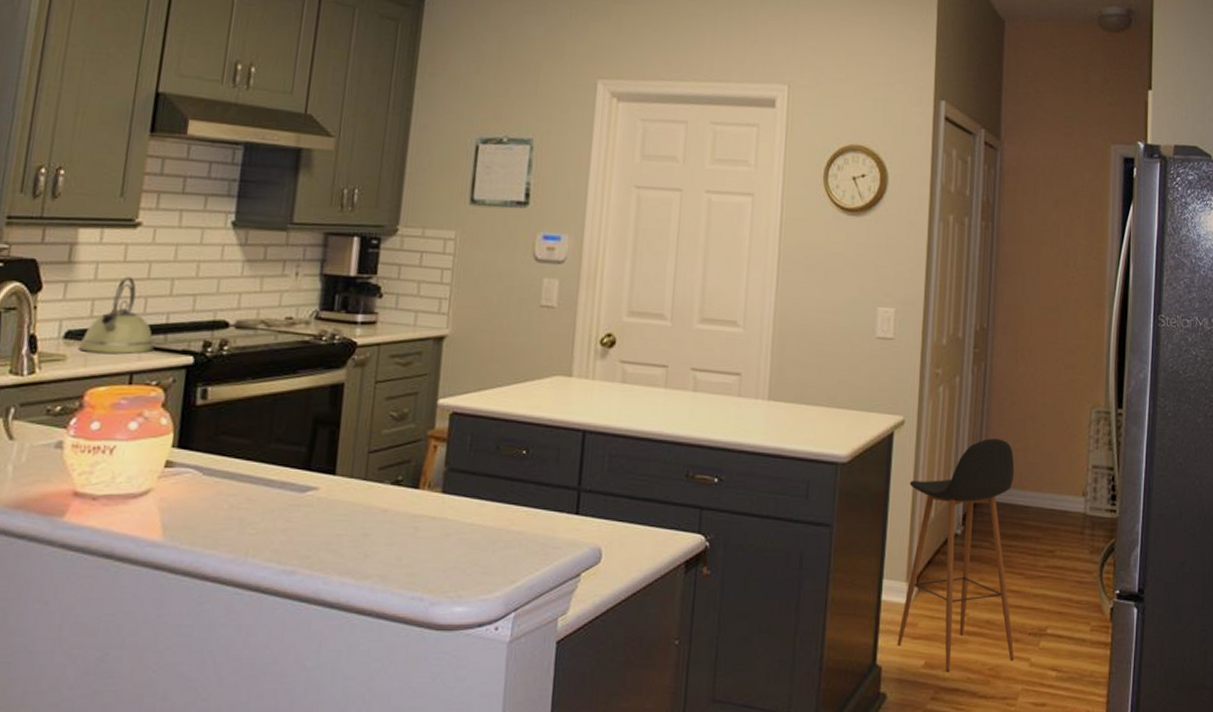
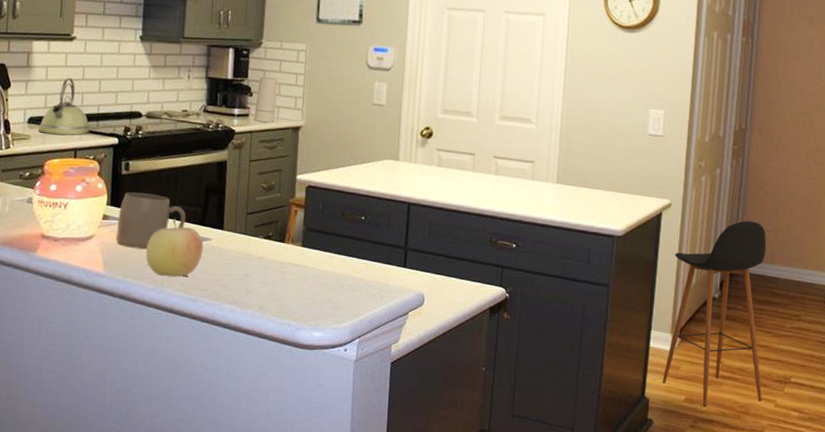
mug: none [182,427,285,506] -> present [116,191,186,250]
fruit: none [224,462,307,543] -> present [146,219,204,278]
canister: none [383,273,417,333] -> present [254,77,278,123]

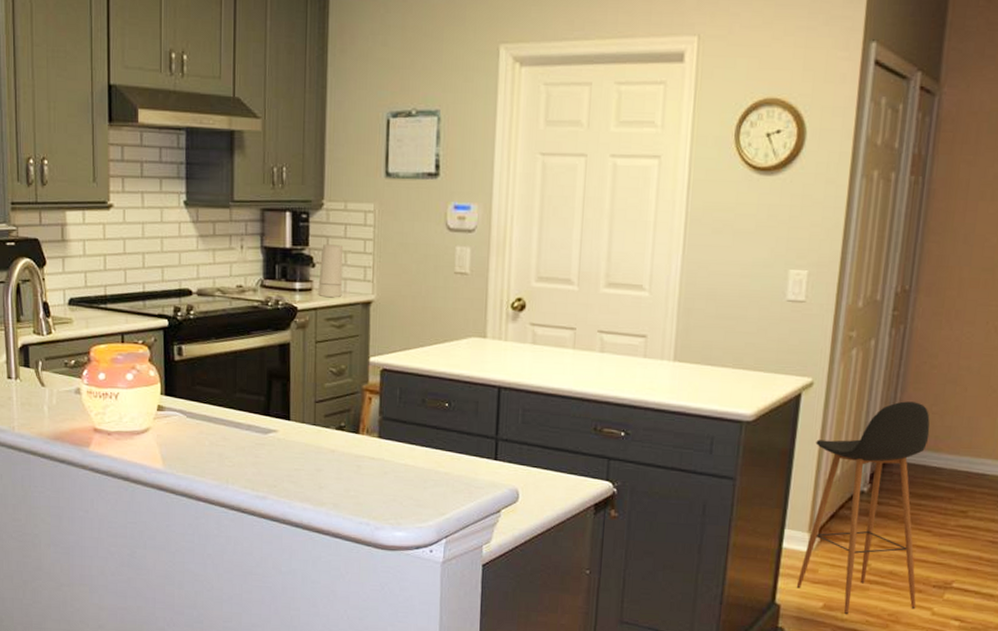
kettle: present [38,77,91,136] -> none [81,252,138,319]
mug: present [116,191,186,250] -> none [173,379,248,443]
fruit: present [146,219,204,278] -> none [207,409,269,473]

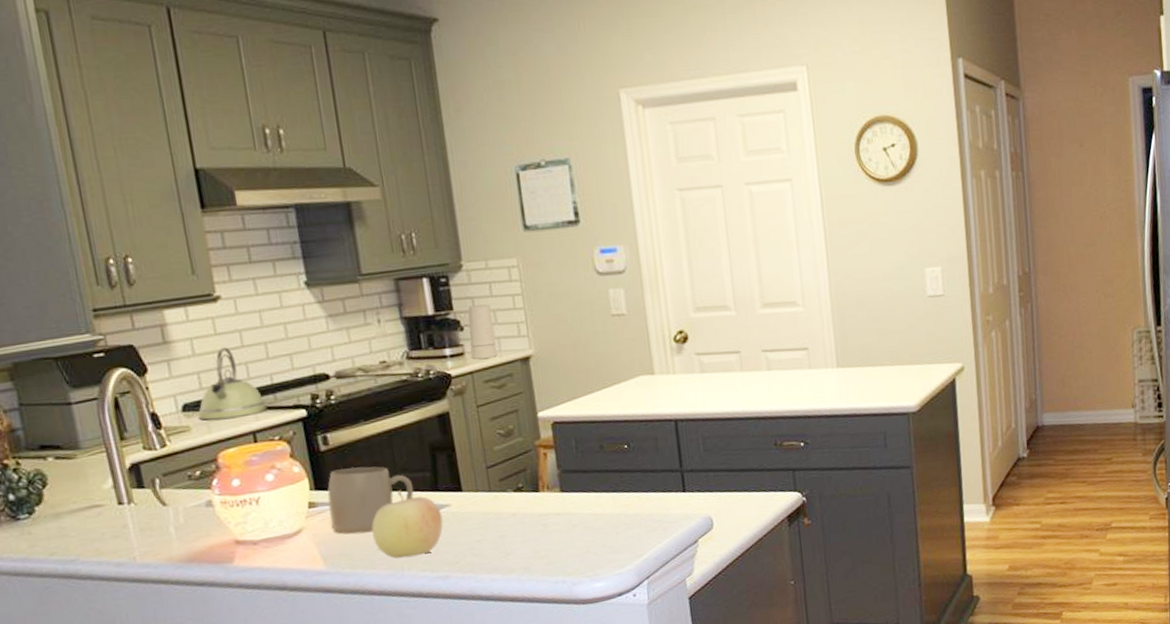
kettle: none [81,252,138,319] -> present [198,347,269,421]
mug: none [173,379,248,443] -> present [327,466,414,535]
fruit: none [207,409,269,473] -> present [371,490,444,559]
bar stool: present [796,401,930,614] -> none [975,369,1086,571]

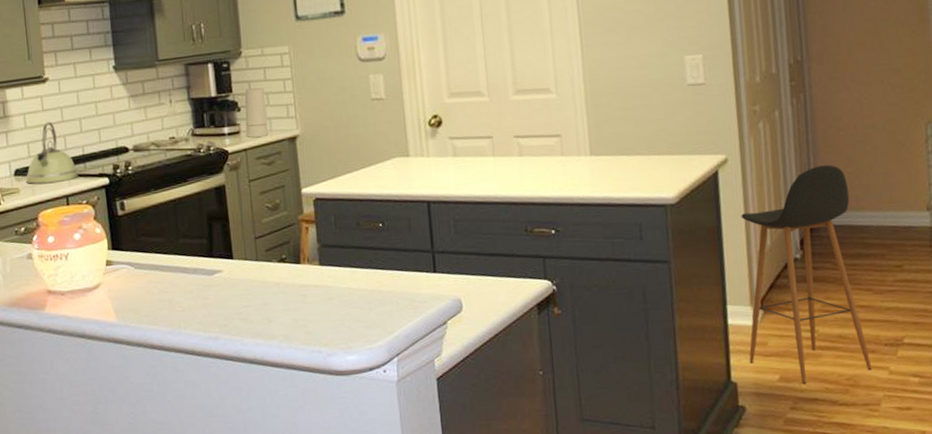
mug: present [327,466,414,535] -> none [121,231,193,293]
fruit: present [371,490,444,559] -> none [156,254,216,318]
bar stool: none [975,369,1086,571] -> present [741,165,872,384]

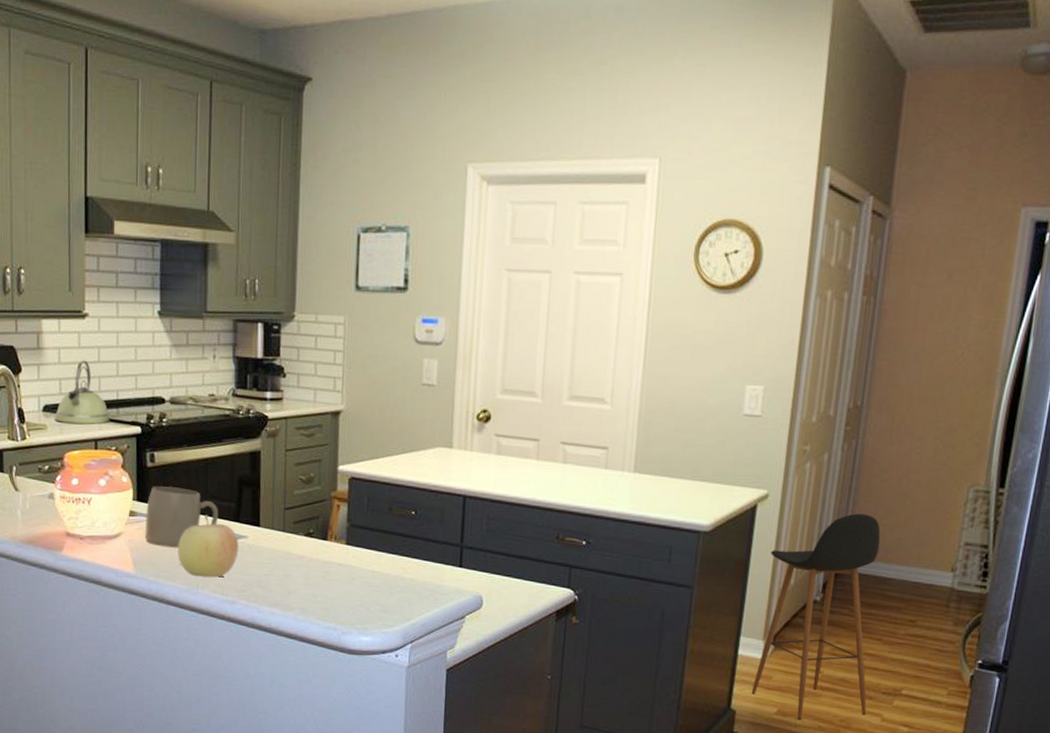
mug: none [121,231,193,293] -> present [144,485,219,548]
fruit: none [156,254,216,318] -> present [178,515,239,578]
canister: present [245,87,269,138] -> none [288,355,314,408]

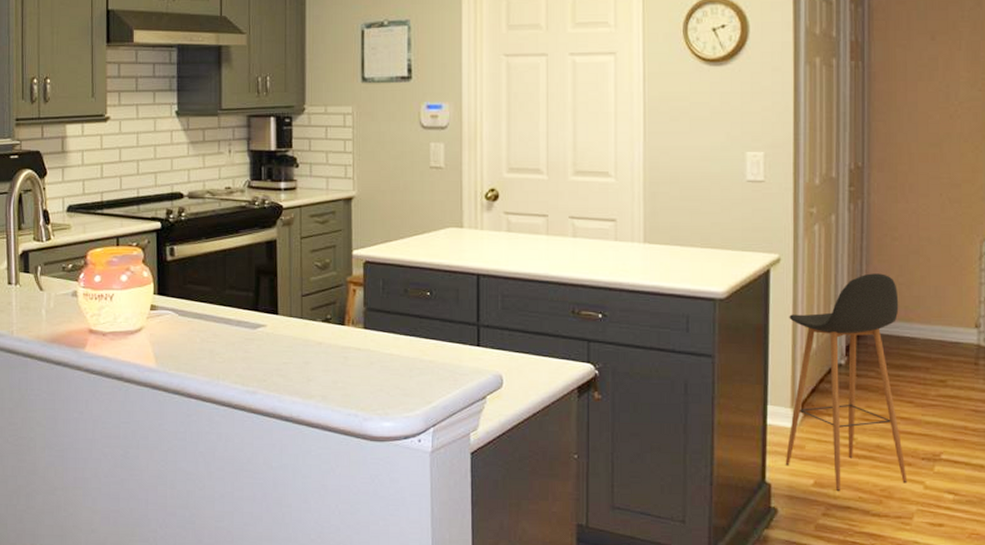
kettle: present [55,360,111,425] -> none [78,161,132,223]
mug: present [144,485,219,548] -> none [165,278,238,340]
fruit: present [178,515,239,578] -> none [198,305,258,369]

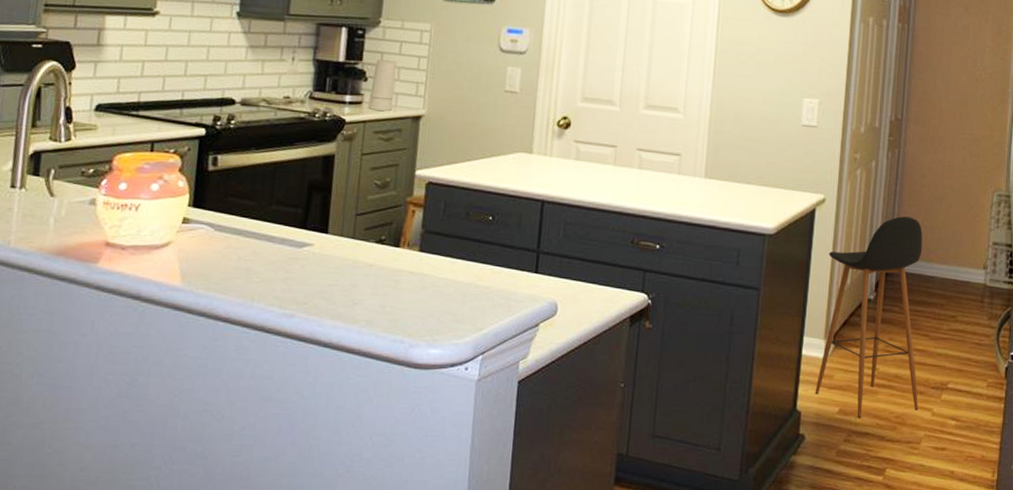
canister: none [302,146,325,196] -> present [368,60,398,112]

